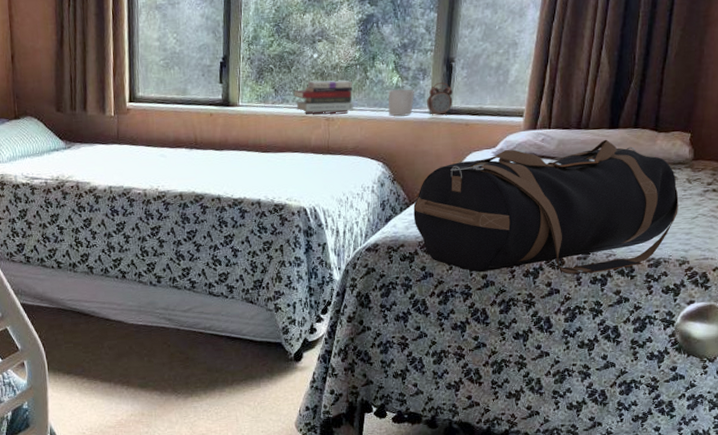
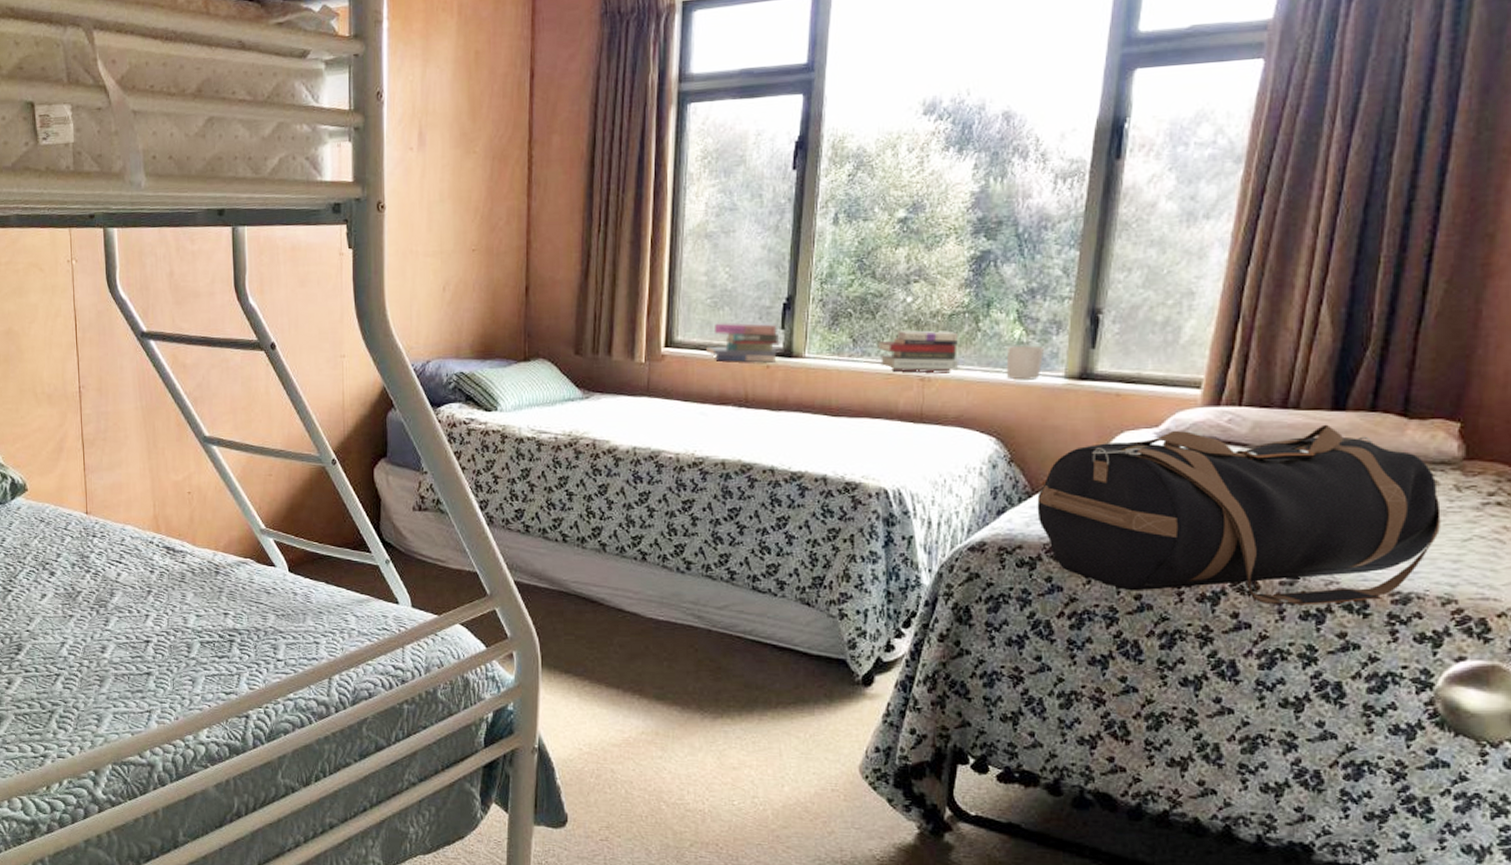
books: none [162,78,218,112] -> present [706,321,779,363]
alarm clock: present [426,82,453,116] -> none [1060,339,1098,382]

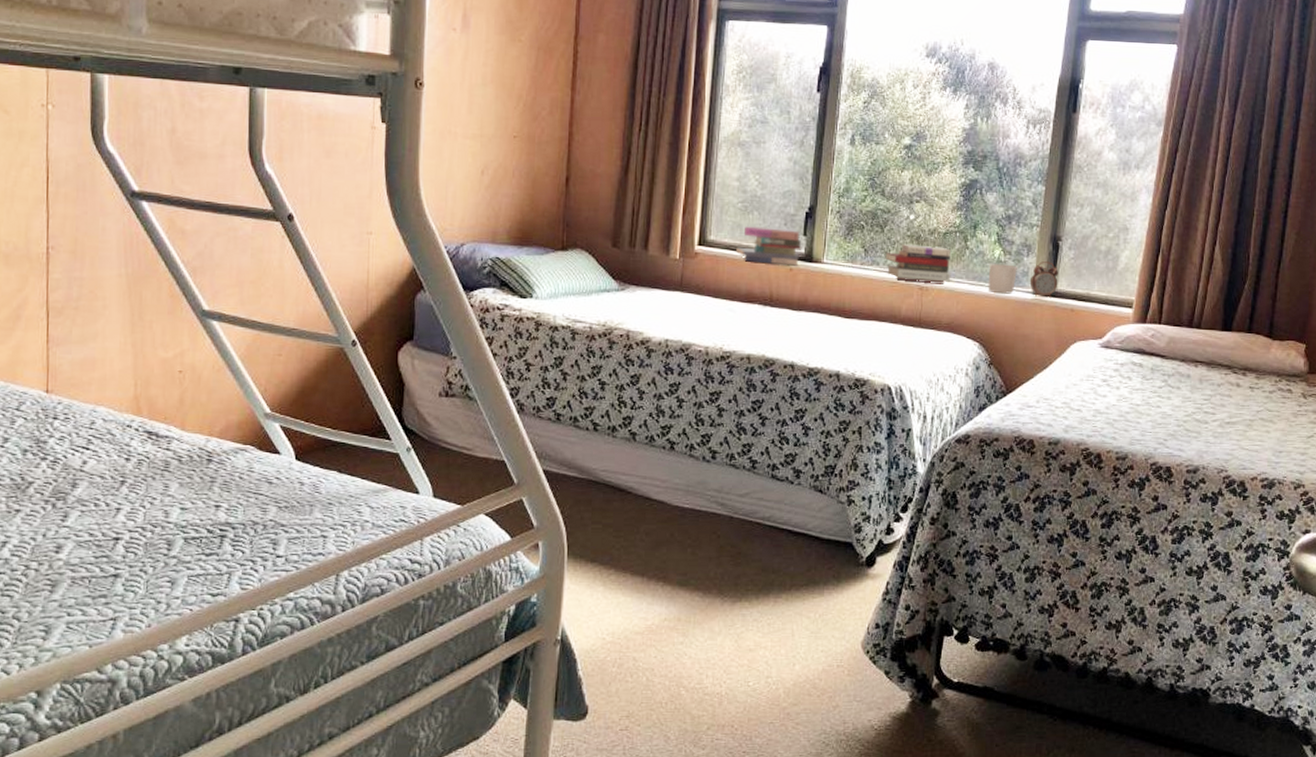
duffel bag: present [1037,424,1441,606] -> none [1010,341,1293,490]
alarm clock: none [1060,339,1098,382] -> present [1029,261,1058,298]

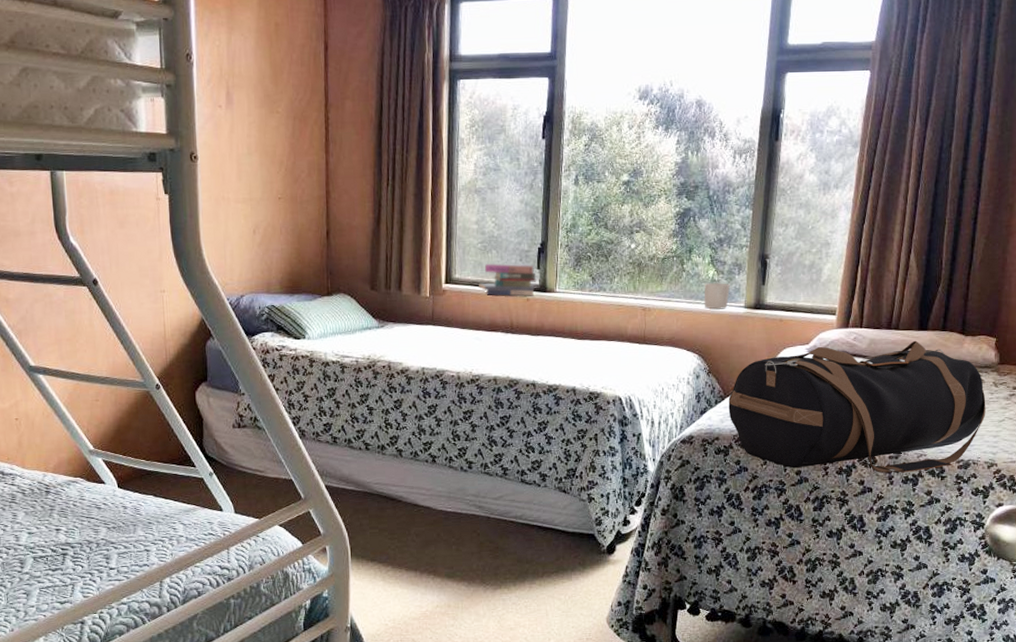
books: present [885,244,951,284] -> none [610,270,671,305]
duffel bag: none [1010,341,1293,490] -> present [728,340,986,474]
alarm clock: present [1029,261,1058,298] -> none [741,278,767,311]

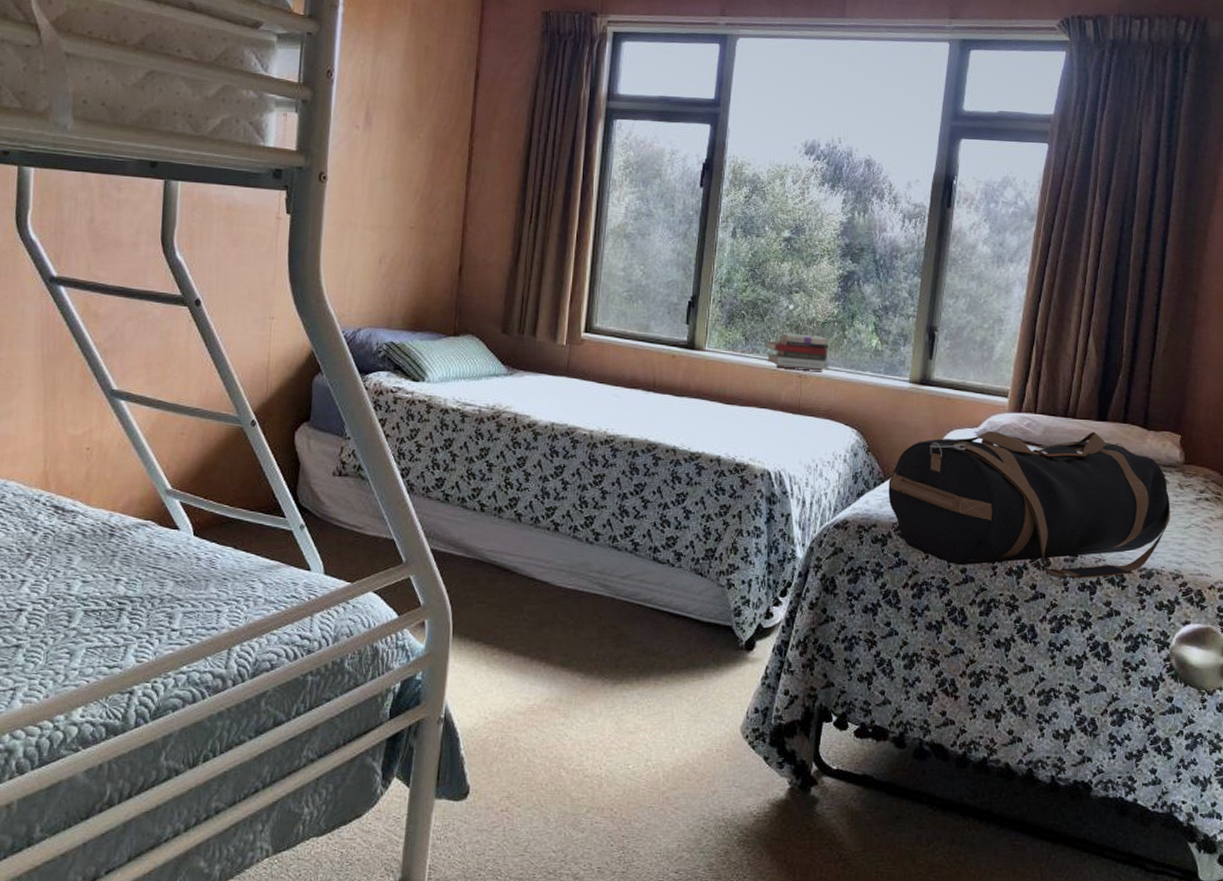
books: present [479,262,536,296] -> none [621,313,684,353]
books: none [610,270,671,305] -> present [765,333,830,372]
mug: present [704,283,730,310] -> none [865,353,894,383]

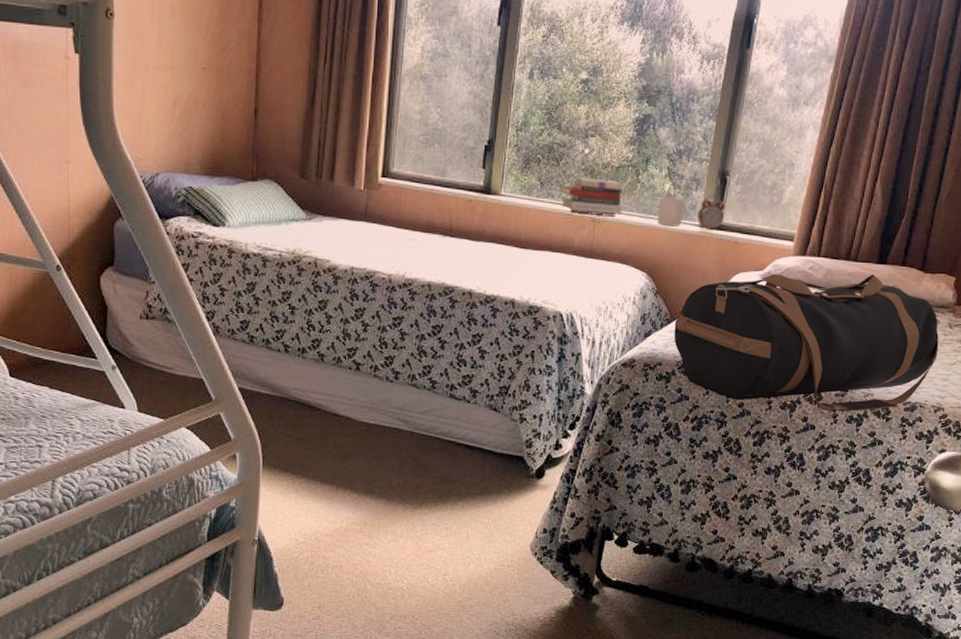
mug: none [865,353,894,383] -> present [657,197,686,227]
alarm clock: none [906,351,935,386] -> present [697,195,725,231]

